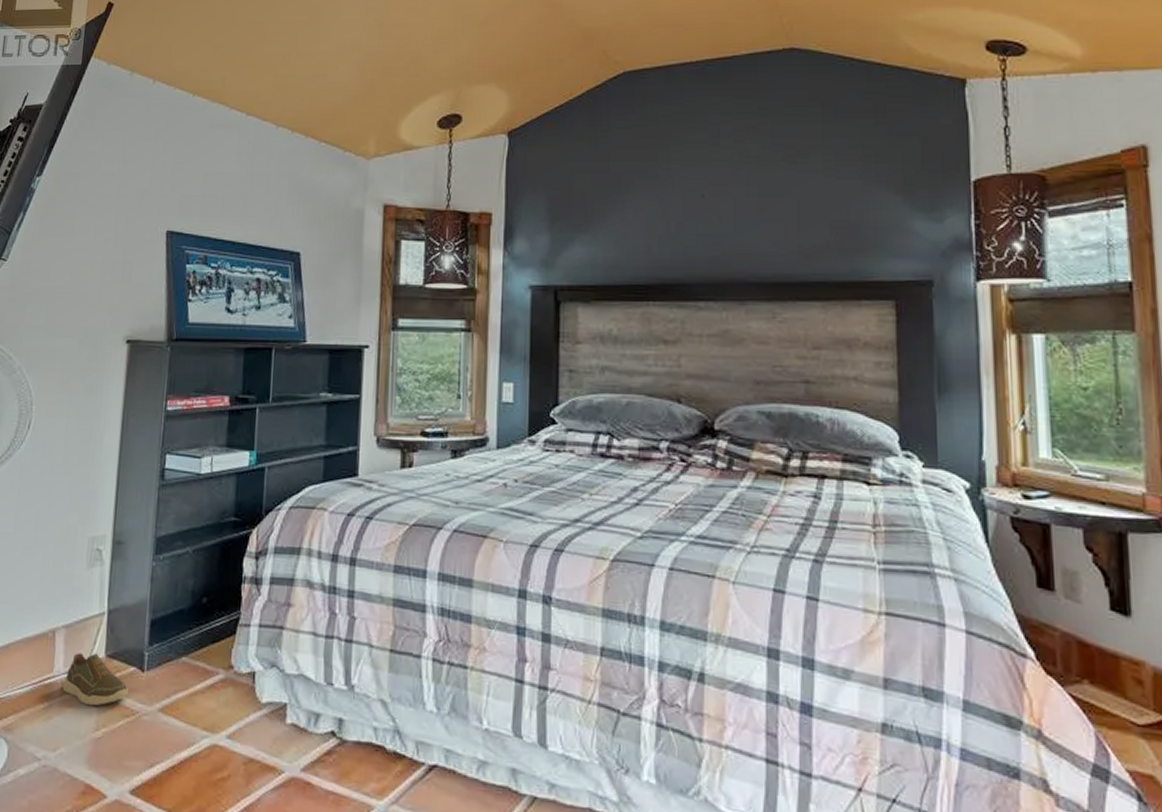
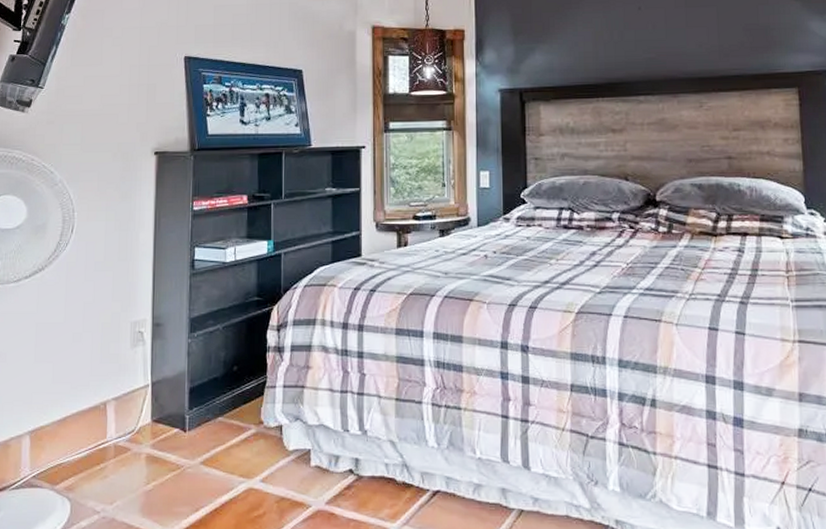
shoe: present [63,653,128,706] -> none [116,419,173,464]

